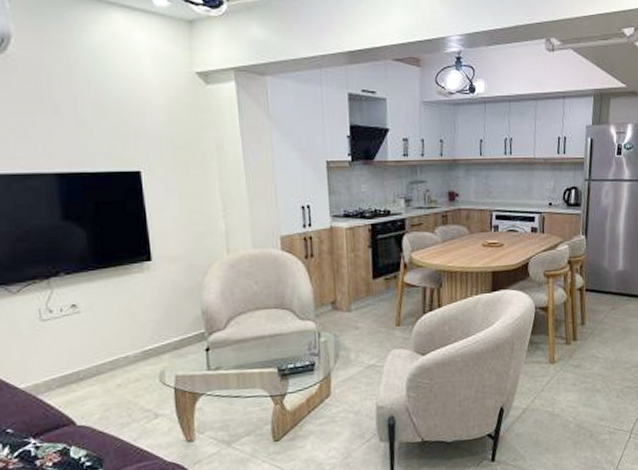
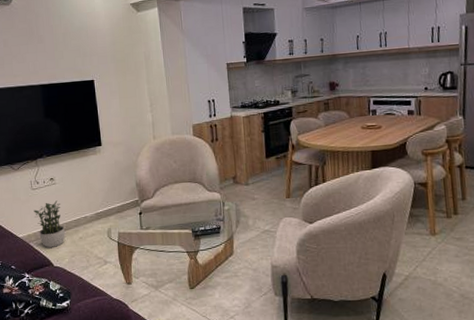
potted plant: none [44,335,95,401] -> present [33,200,65,248]

